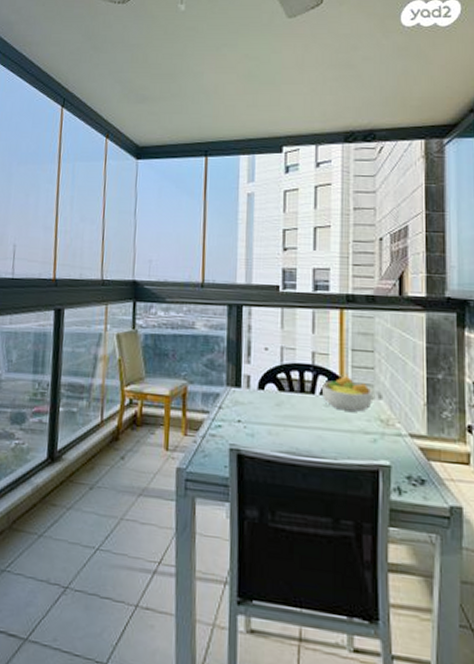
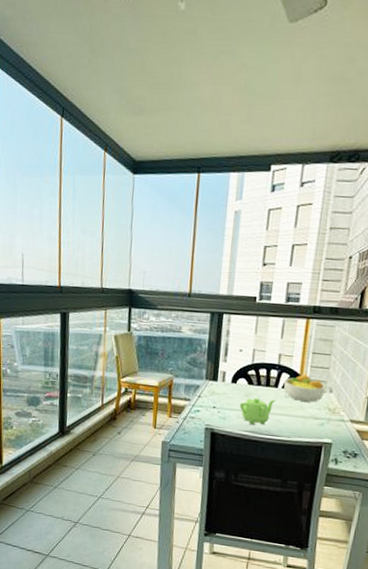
teapot: none [270,407,314,443] -> present [239,397,276,425]

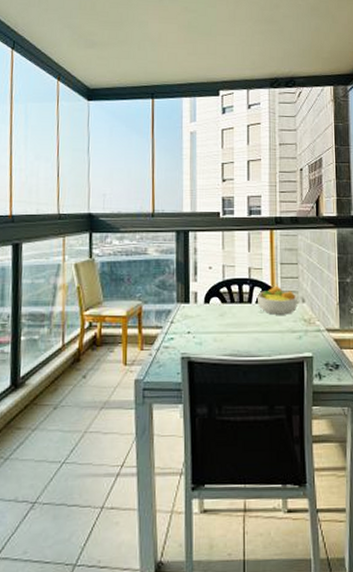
teapot: present [239,397,276,425] -> none [215,316,251,347]

